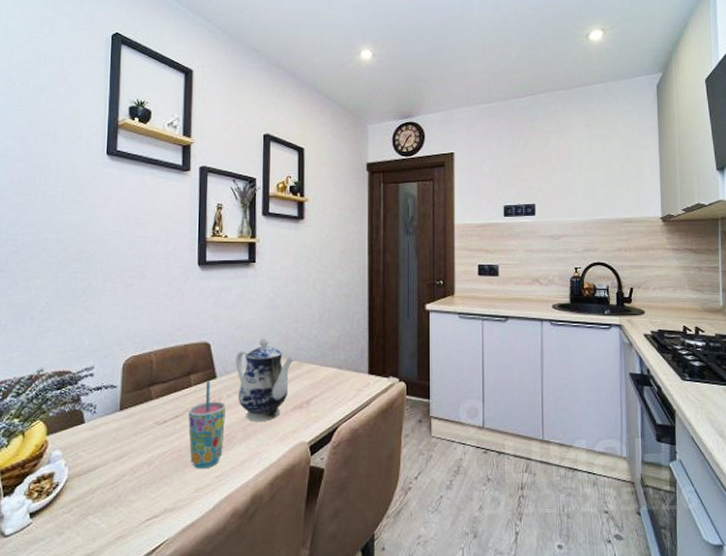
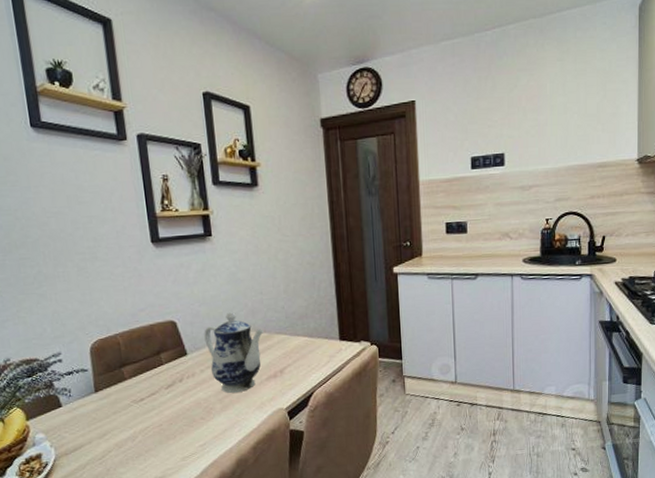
cup: present [188,380,226,469] -> none [164,358,203,440]

